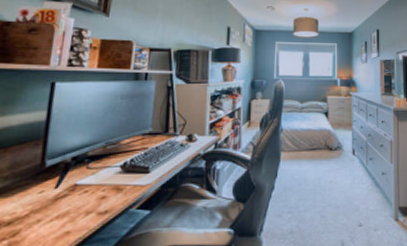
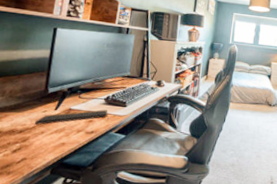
notepad: none [29,179,126,211] -> present [35,109,108,125]

